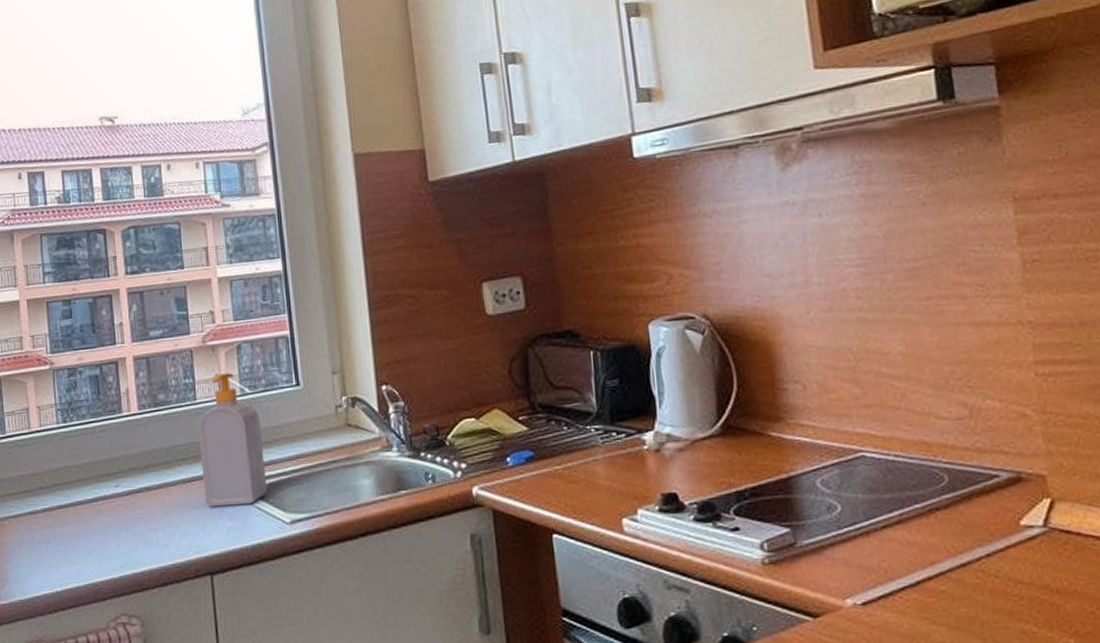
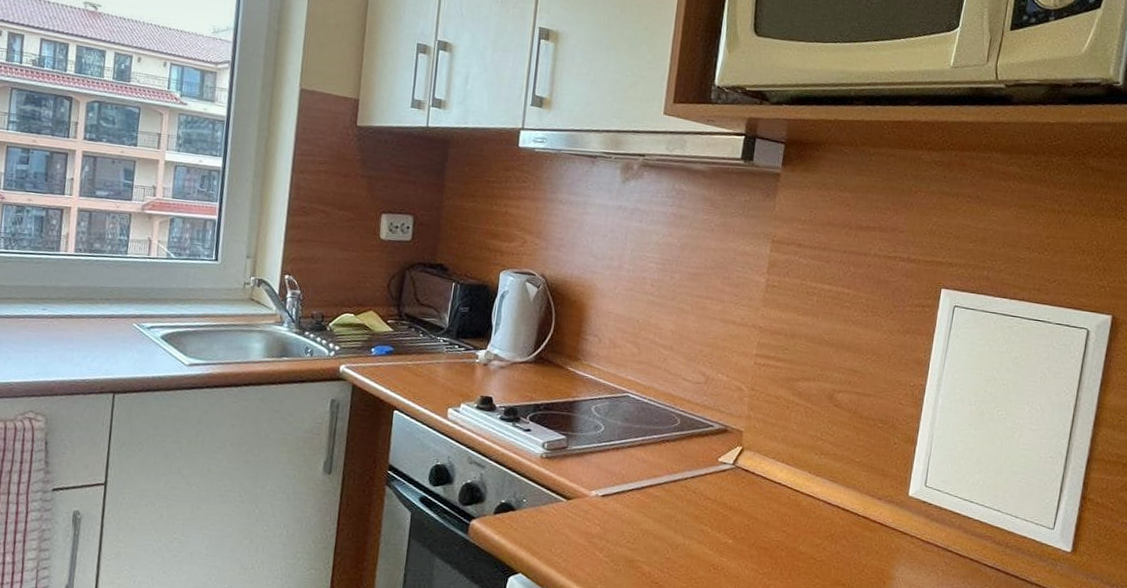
soap bottle: present [198,372,268,508] -> none [119,237,179,345]

